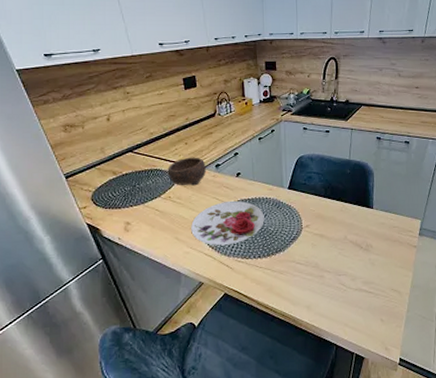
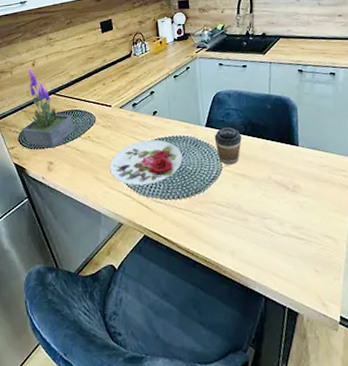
potted plant: none [96,121,155,208] -> present [22,66,76,148]
bowl: present [167,157,206,186] -> none [87,97,123,126]
coffee cup: none [296,190,322,226] -> present [214,127,242,165]

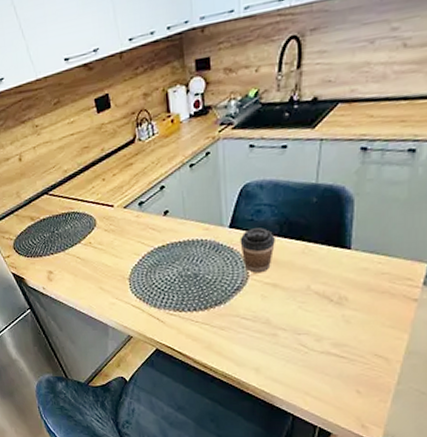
potted plant: present [22,66,76,148] -> none [14,162,74,256]
plate: present [110,140,183,186] -> none [115,245,200,297]

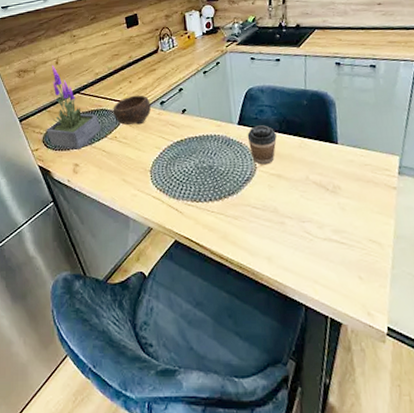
potted plant: none [14,162,74,256] -> present [46,65,101,150]
bowl: none [85,194,128,229] -> present [113,95,151,125]

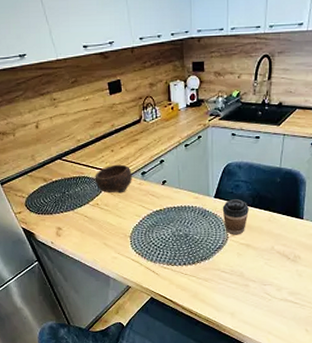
potted plant: present [46,65,101,150] -> none [28,128,83,214]

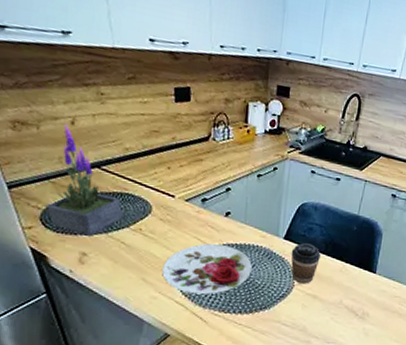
potted plant: none [28,128,83,214] -> present [47,124,124,236]
bowl: present [95,164,132,193] -> none [141,184,190,220]
plate: none [118,209,190,252] -> present [162,243,252,295]

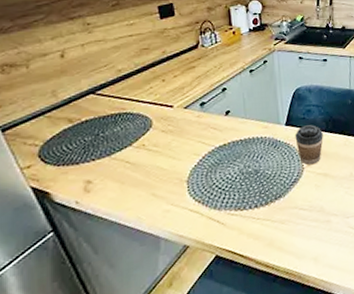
potted plant: present [47,124,124,236] -> none [44,58,125,163]
plate: present [162,243,252,295] -> none [171,143,260,199]

